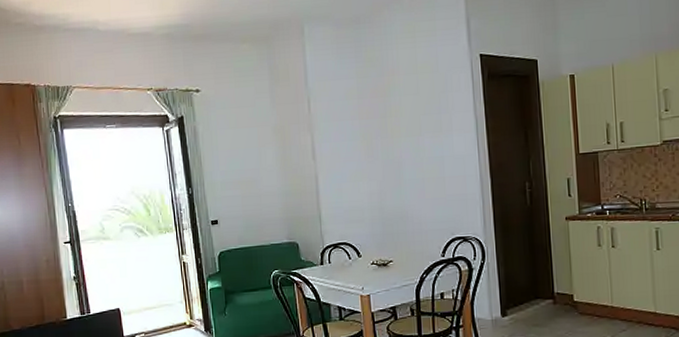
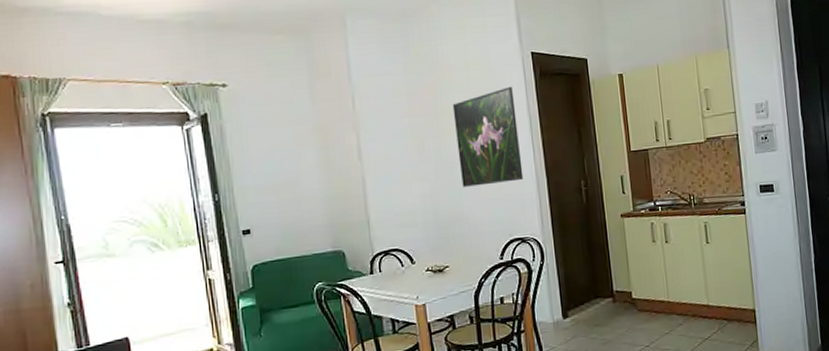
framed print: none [401,88,468,187] -> present [452,86,524,187]

